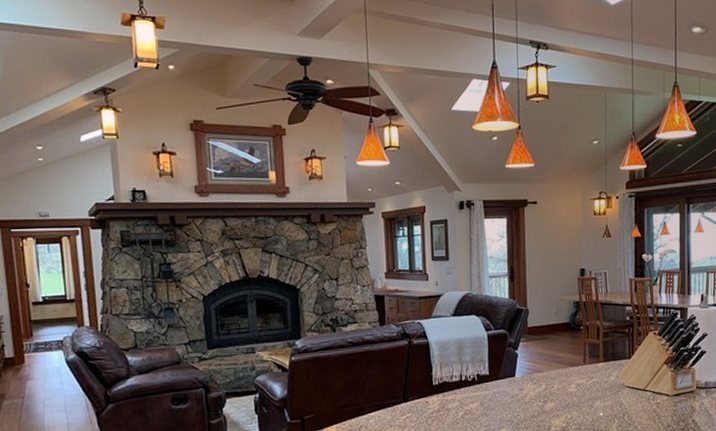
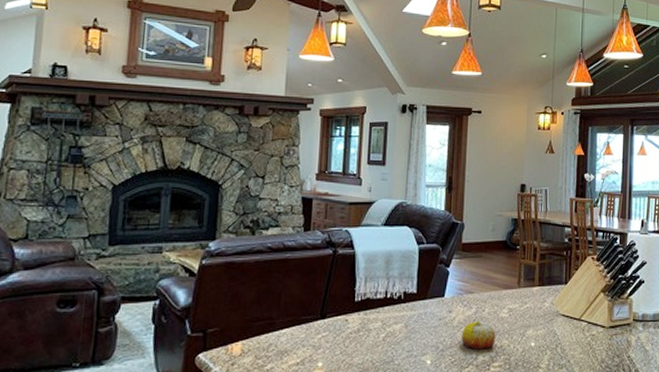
fruit: none [534,396,566,422] -> present [461,321,496,350]

